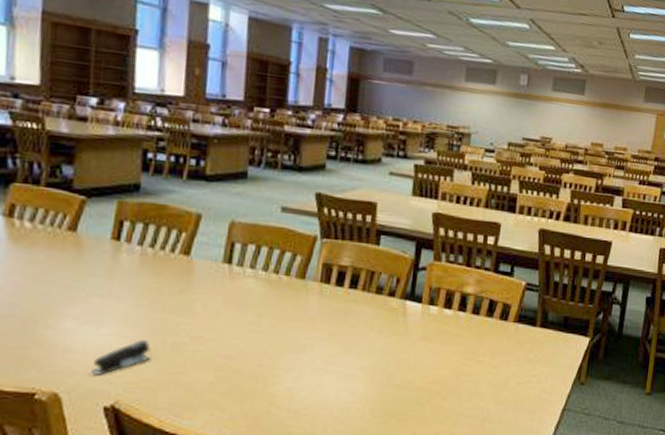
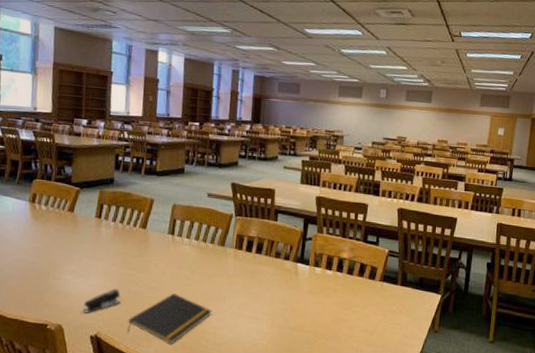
notepad: none [161,344,287,414] -> present [127,293,212,345]

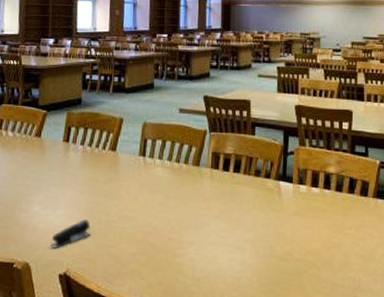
notepad: present [127,293,212,345] -> none [98,222,189,281]

